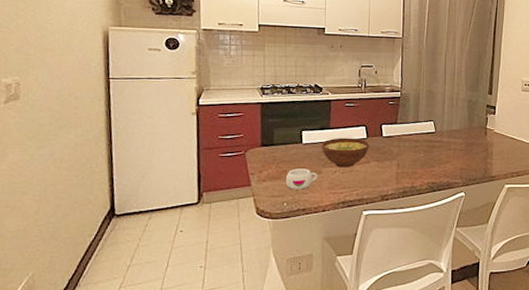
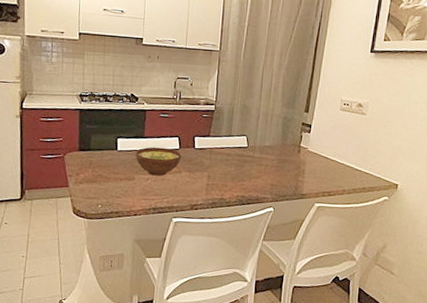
mug: present [285,168,318,190] -> none [100,173,132,194]

